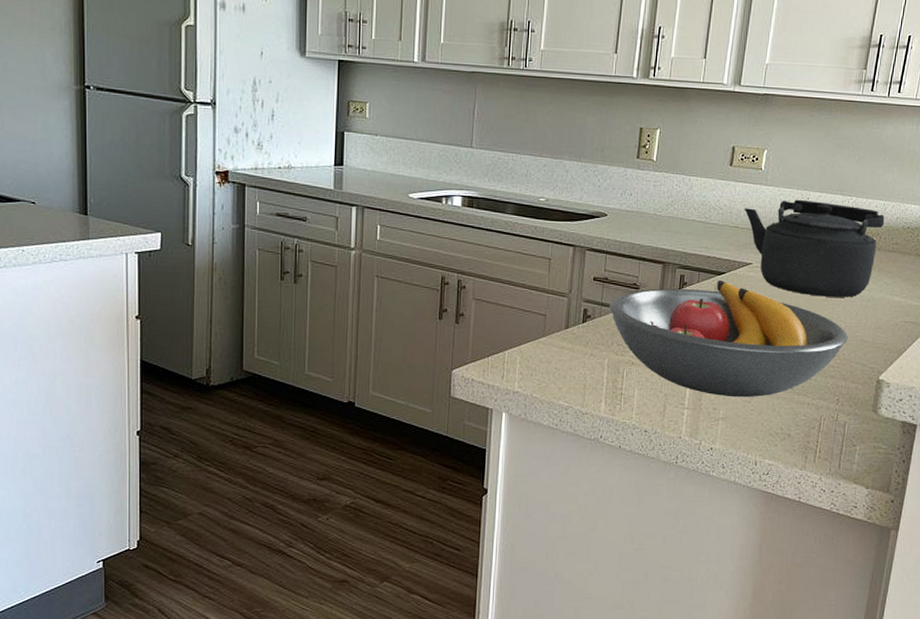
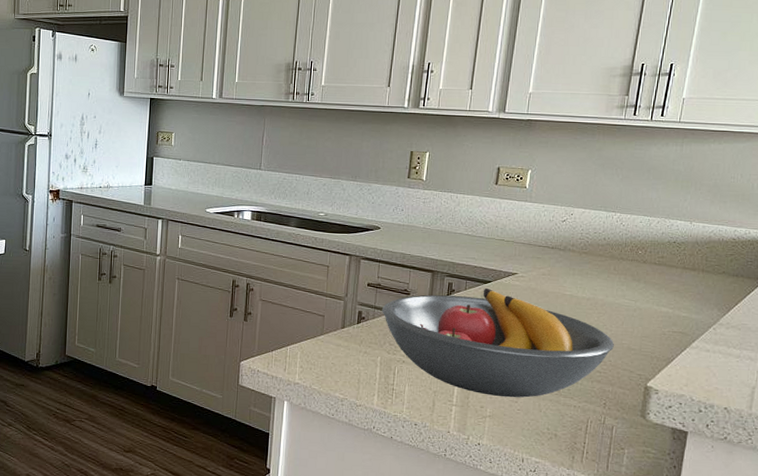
kettle: present [744,199,885,298] -> none [509,215,650,307]

